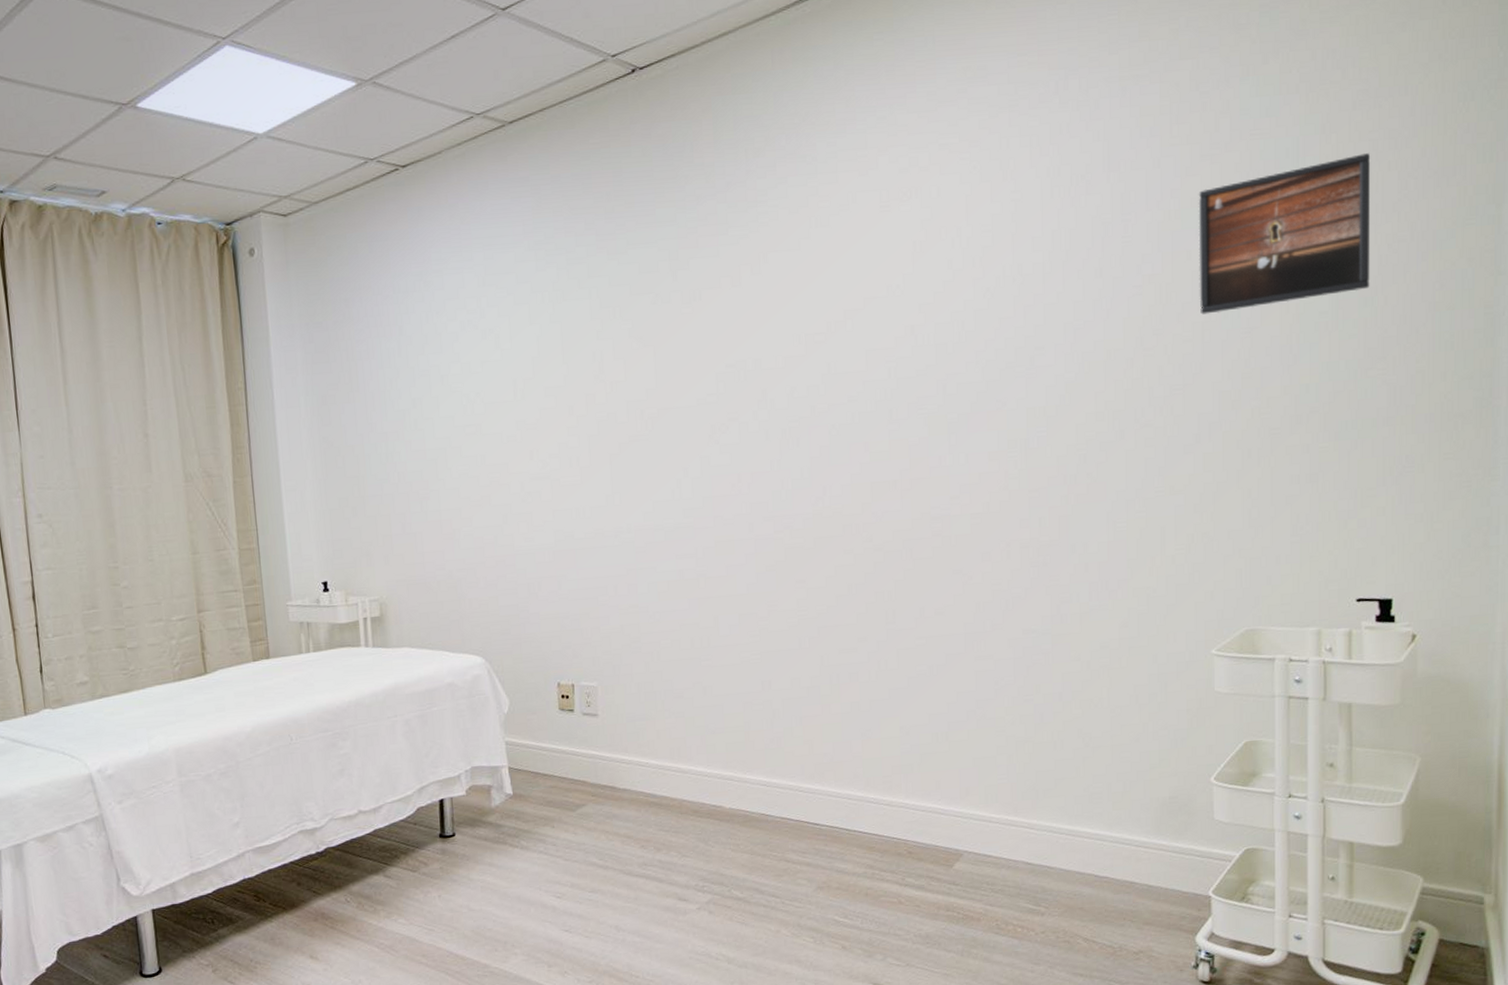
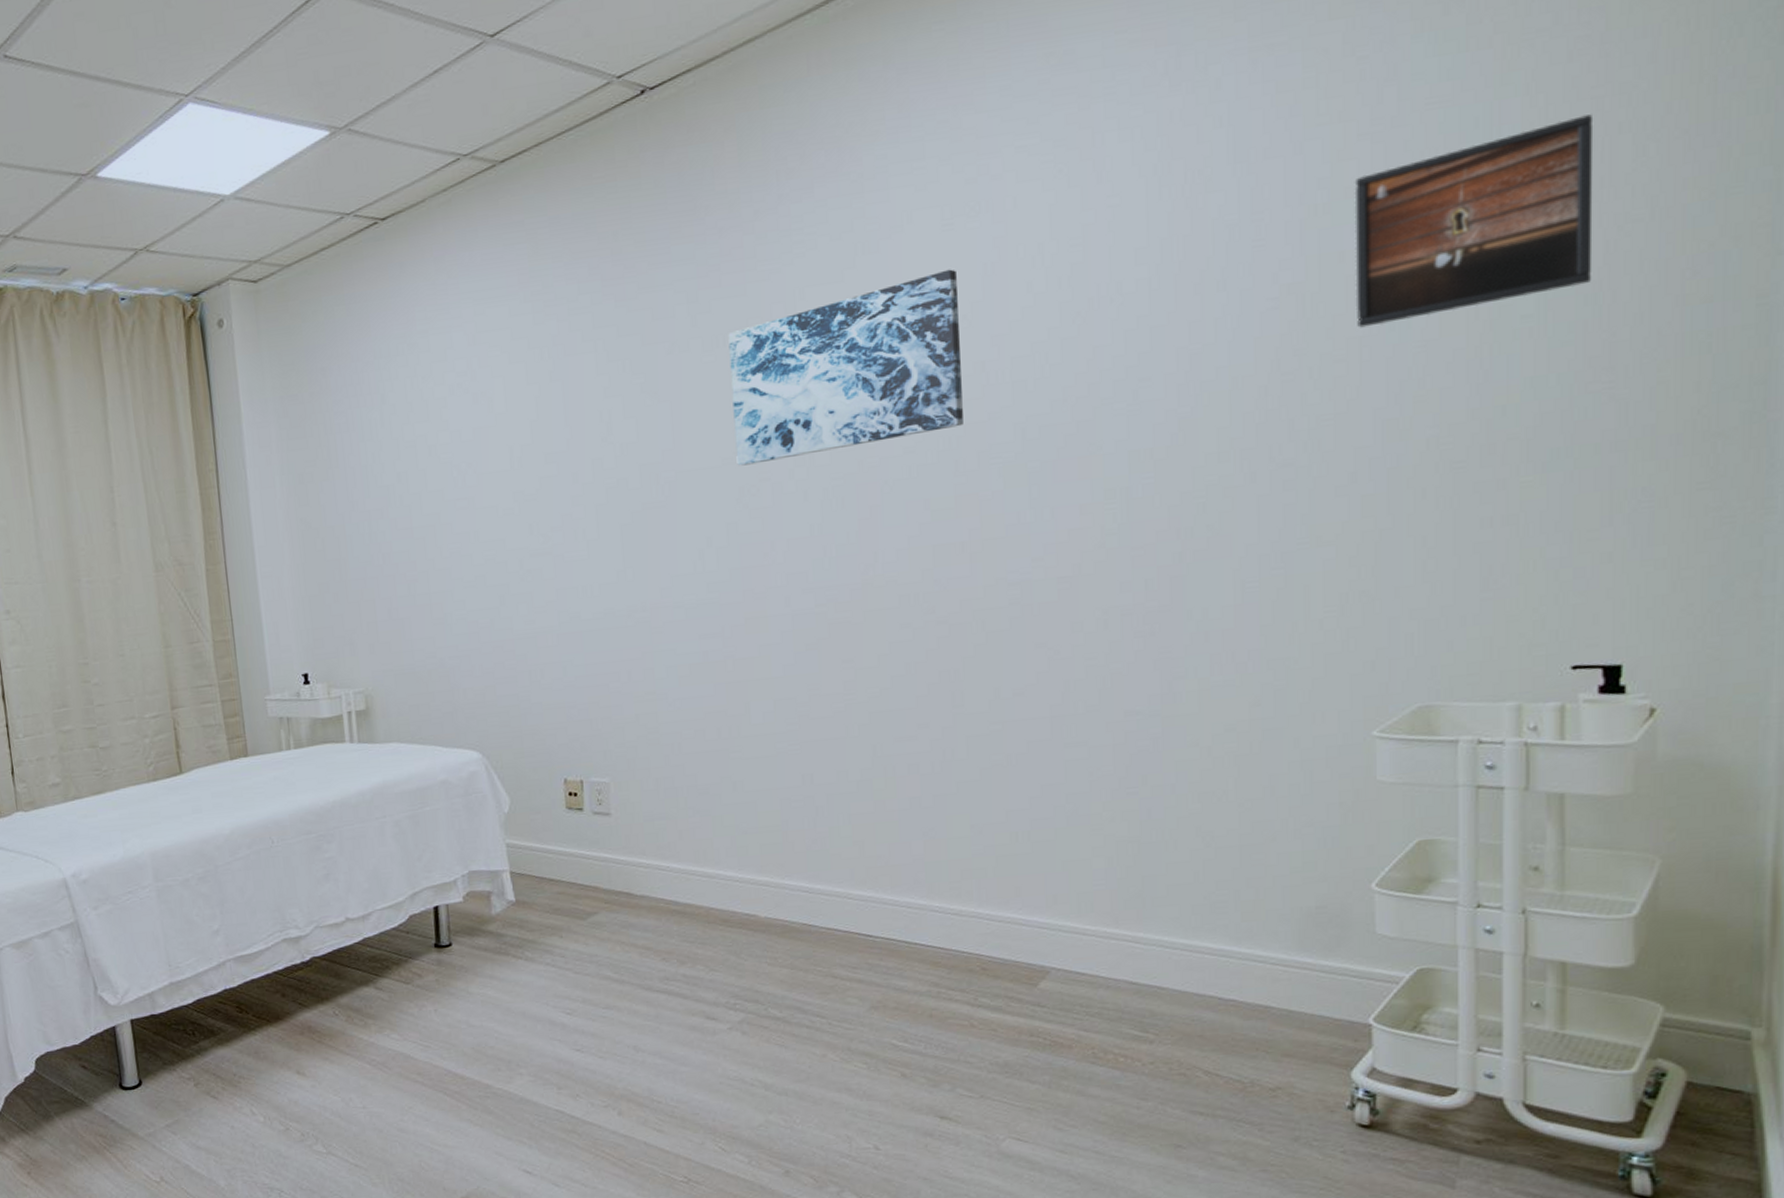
wall art: none [703,245,896,406] -> present [728,269,963,466]

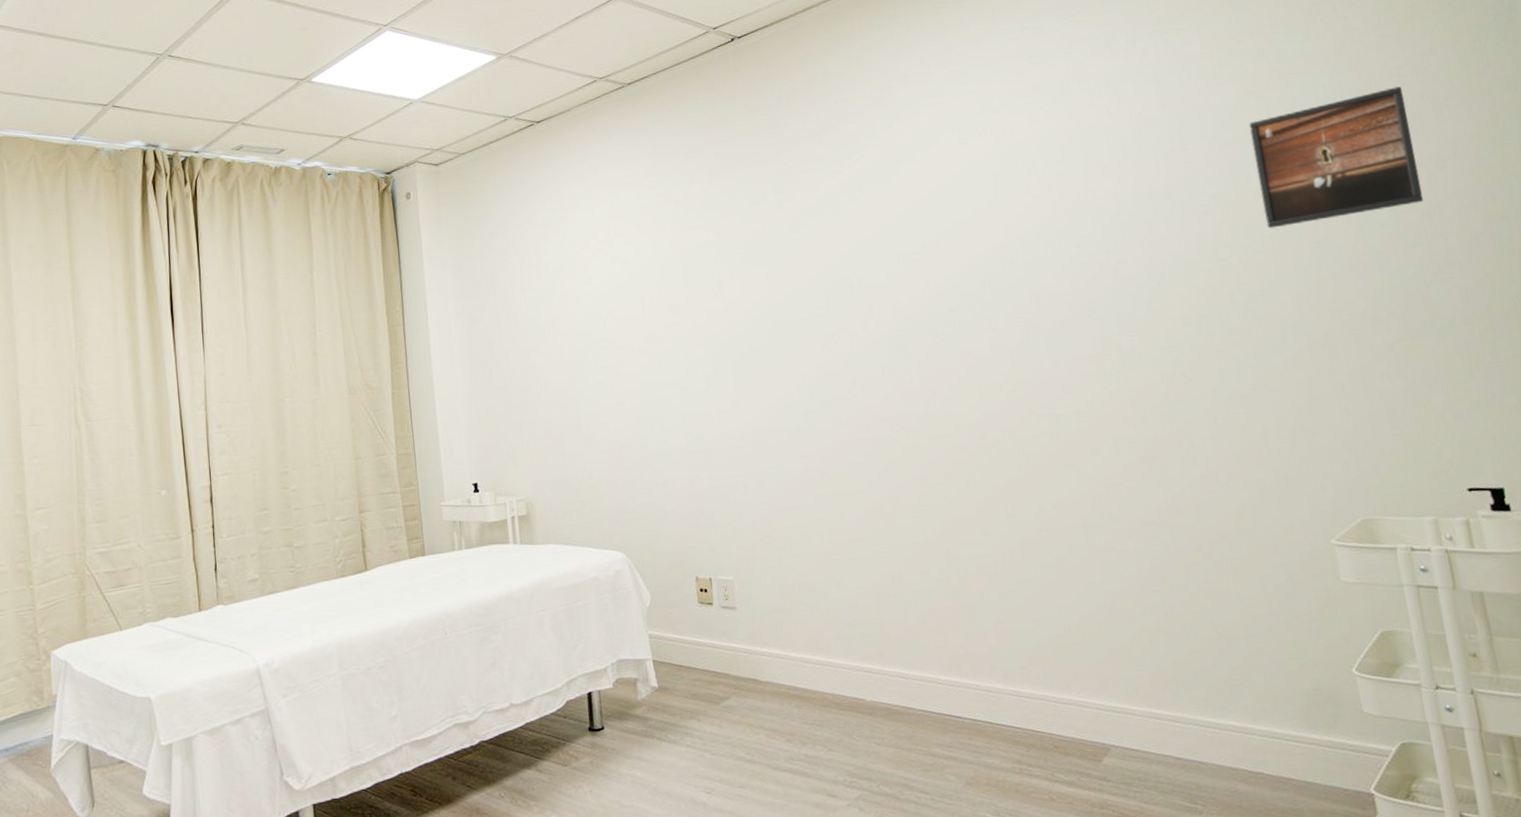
wall art: present [728,269,963,466] -> none [807,175,991,319]

